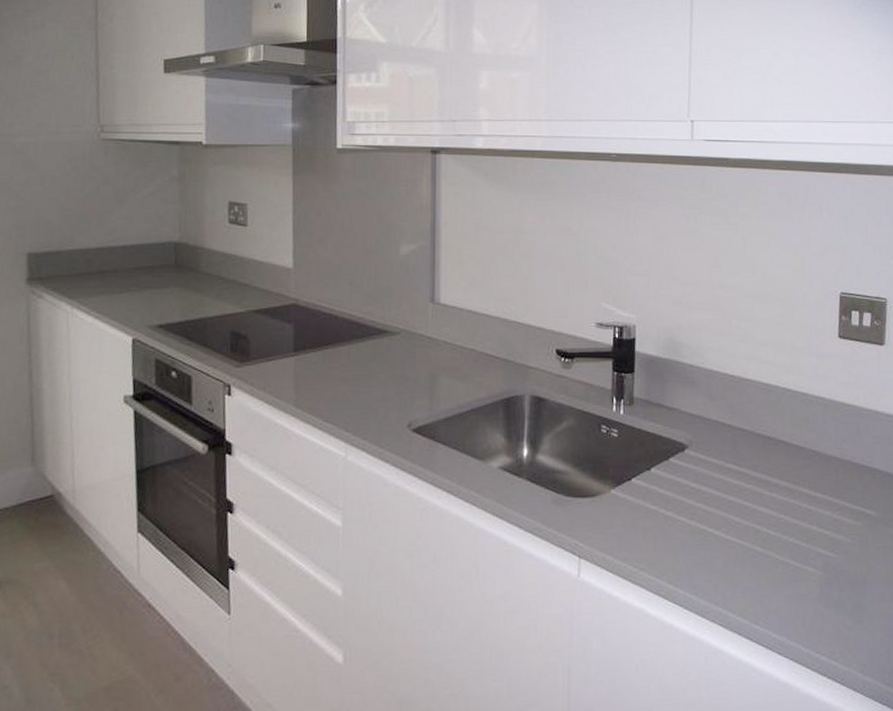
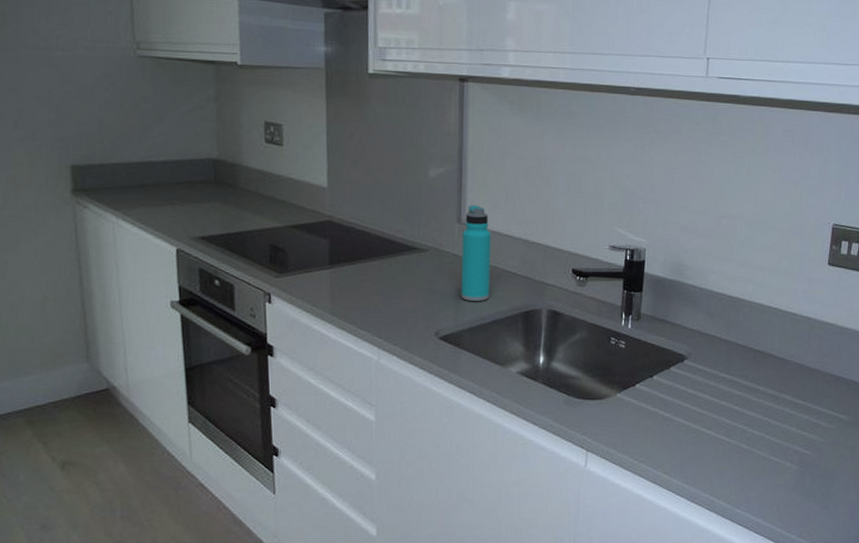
water bottle: none [435,282,467,388] -> present [461,205,491,301]

